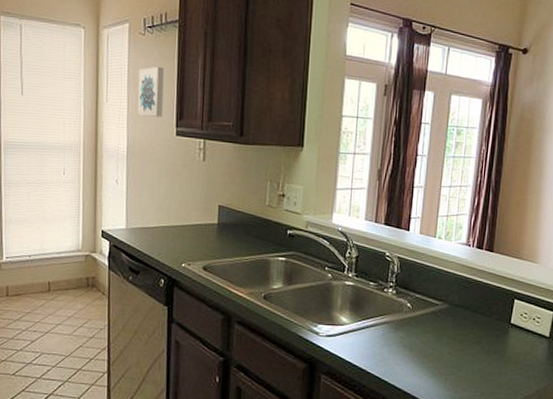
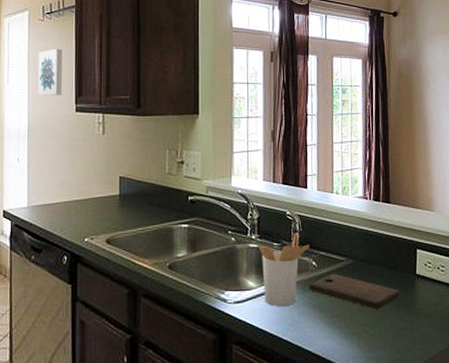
utensil holder: none [355,274,407,344] -> present [259,232,310,307]
cutting board: none [402,316,492,354] -> present [309,273,400,310]

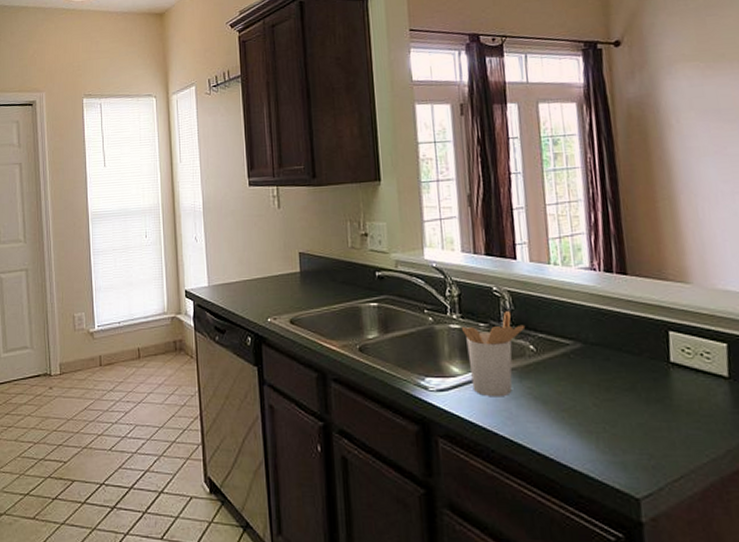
wall art: present [38,48,63,97] -> none [207,121,235,173]
cutting board: present [309,273,400,310] -> none [527,359,650,405]

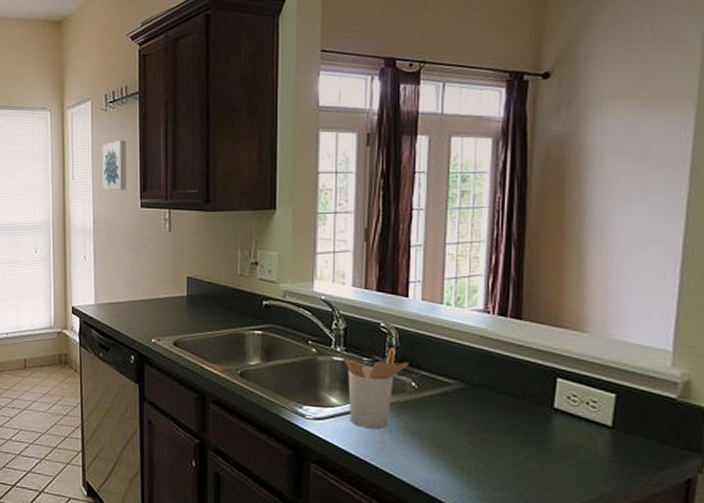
wall art: none [207,121,235,173] -> present [102,139,127,192]

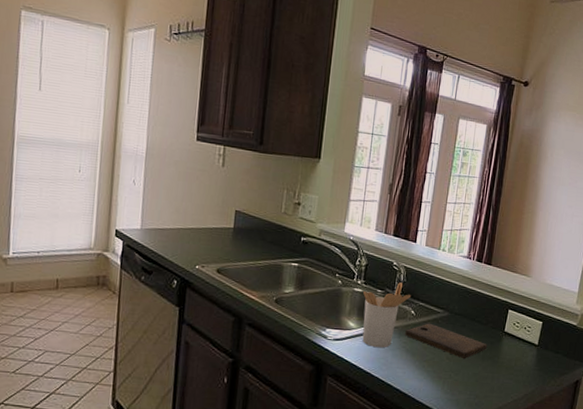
wall art: present [102,139,127,192] -> none [159,72,188,122]
cutting board: none [406,397,528,445] -> present [405,323,487,359]

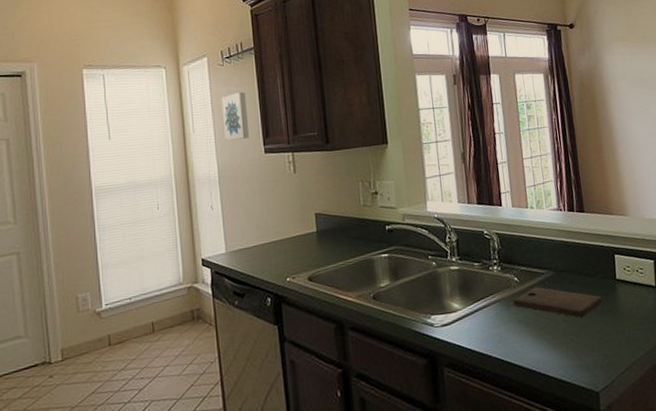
wall art: none [159,72,188,122] -> present [221,91,250,142]
utensil holder: present [362,282,412,348] -> none [460,250,511,326]

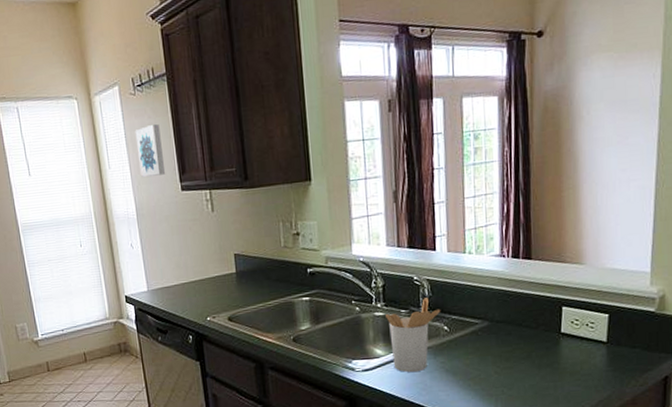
utensil holder: none [460,250,511,326] -> present [386,298,441,373]
cutting board: present [513,286,603,318] -> none [441,336,542,371]

